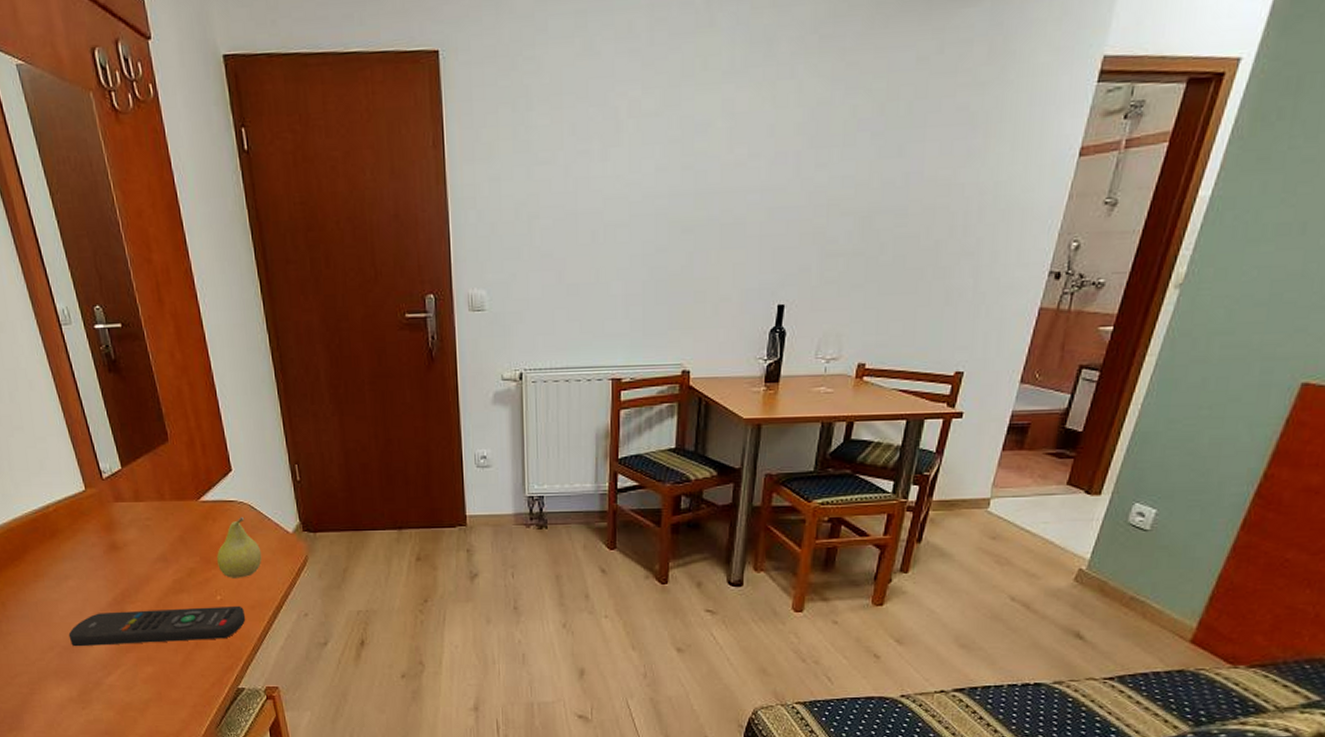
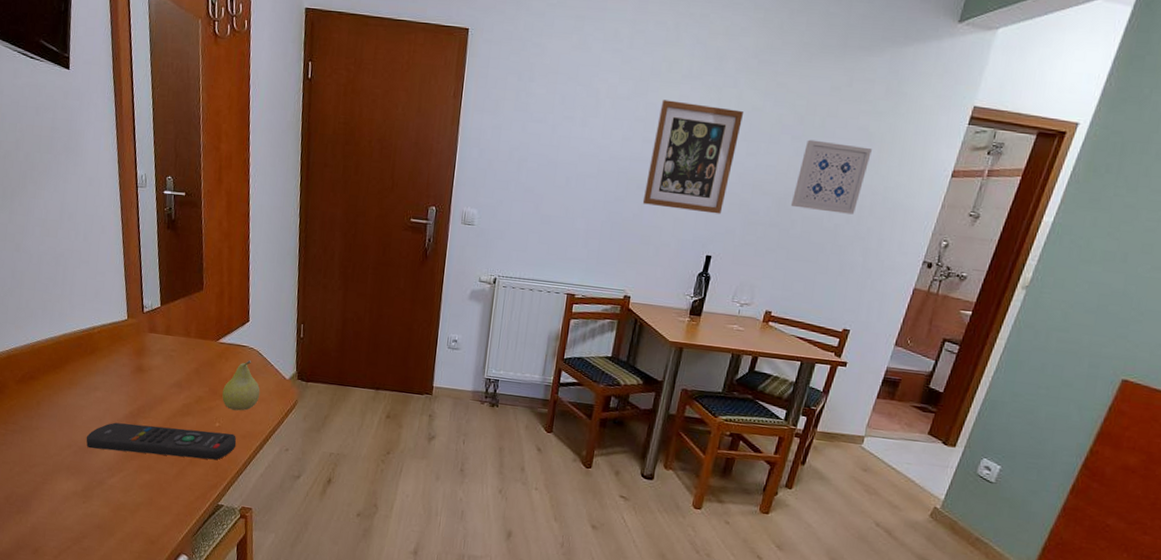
wall art: none [690,108,806,252] -> present [642,100,743,214]
wall art: none [877,133,975,227] -> present [790,139,872,215]

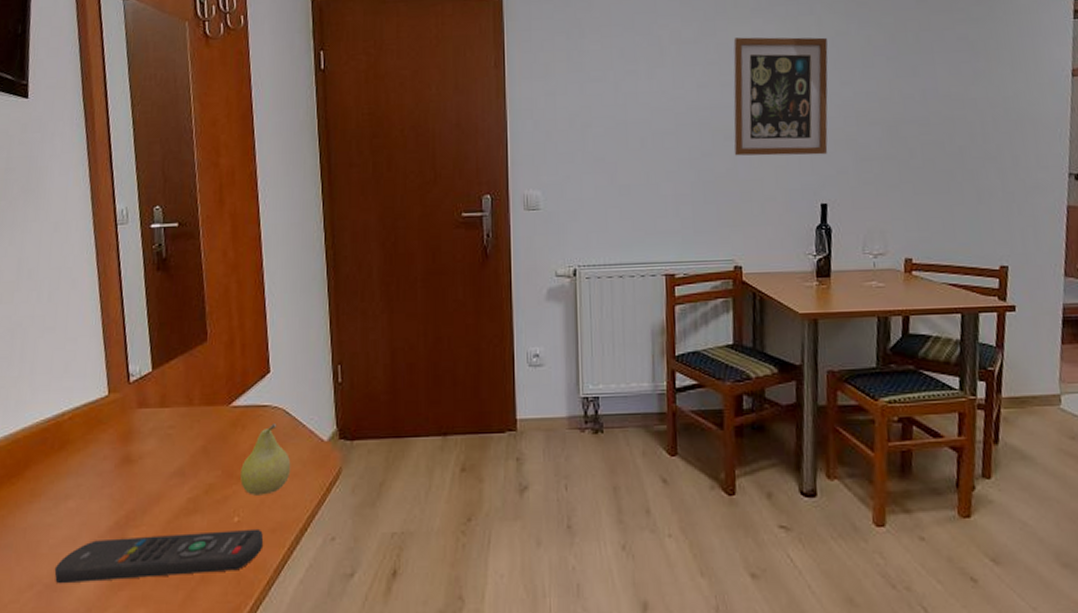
wall art: present [790,139,872,215] -> none [903,57,979,135]

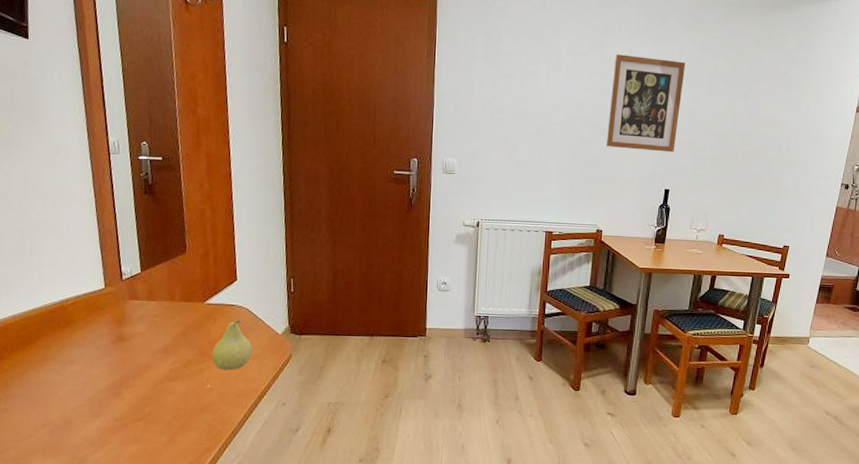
remote control: present [54,528,264,584] -> none [63,394,230,426]

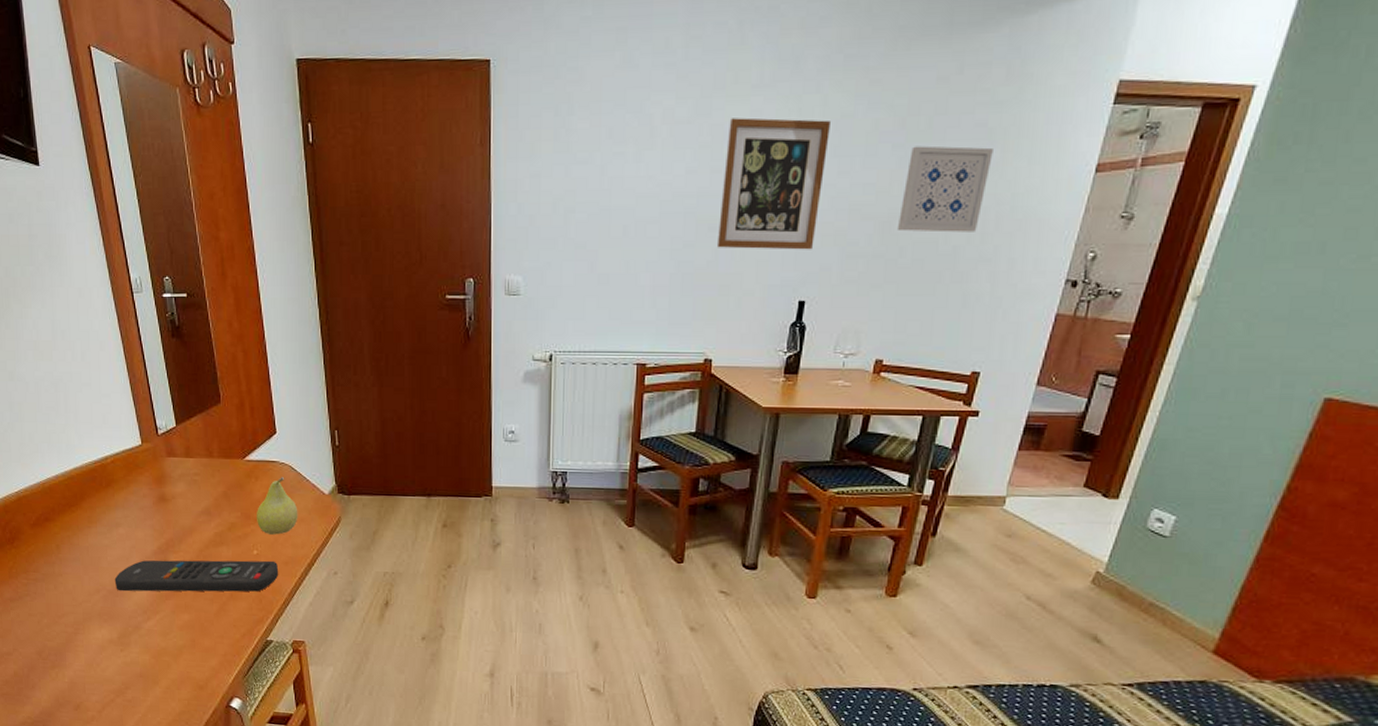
remote control: none [63,394,230,426] -> present [114,560,279,592]
wall art: none [731,85,792,147] -> present [896,146,993,233]

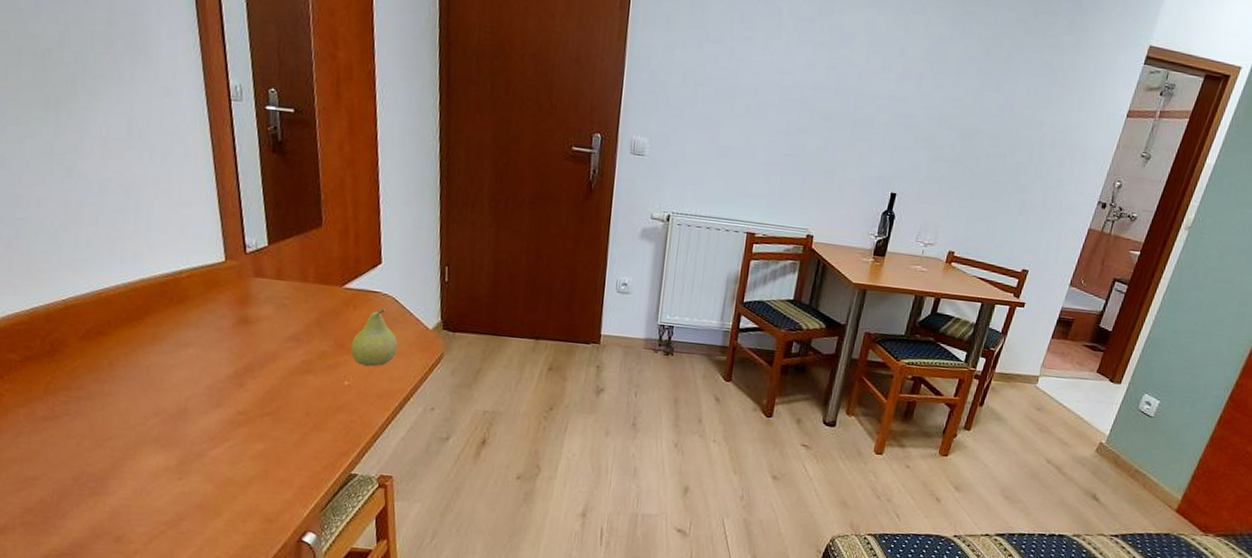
remote control: present [114,560,279,592] -> none [178,384,371,424]
wall art: present [716,117,830,250] -> none [826,23,930,150]
wall art: present [896,146,993,233] -> none [975,73,1054,153]

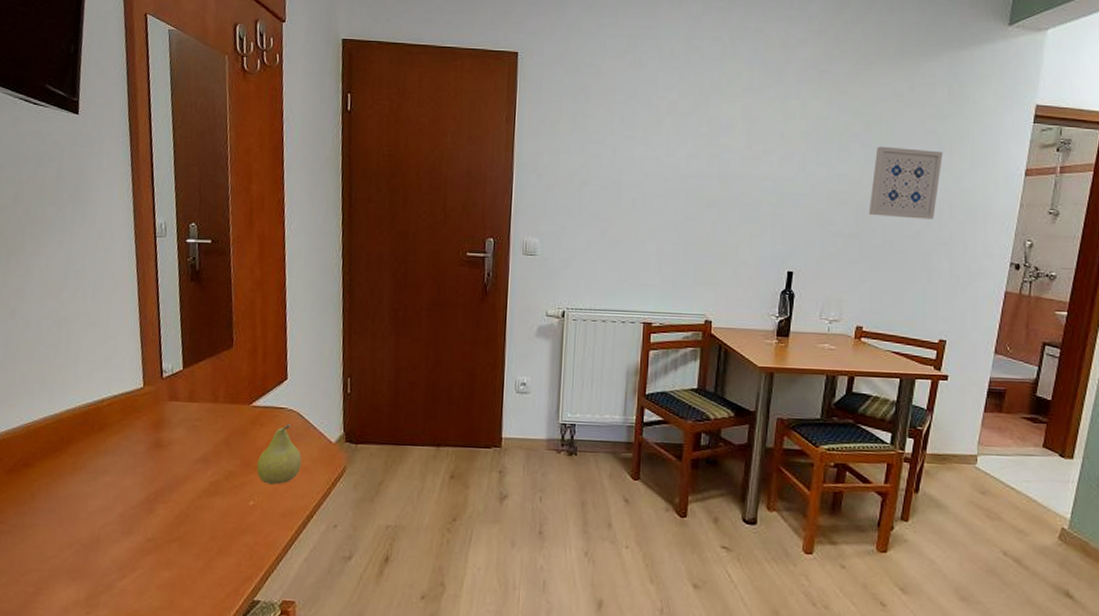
wall art: none [975,73,1054,153] -> present [868,146,943,219]

